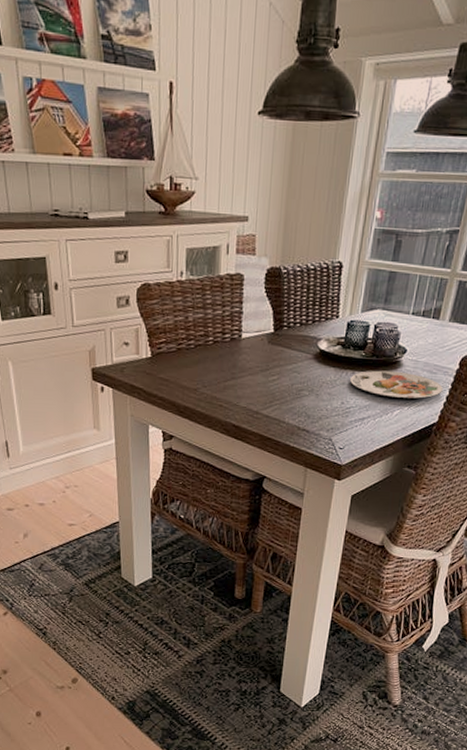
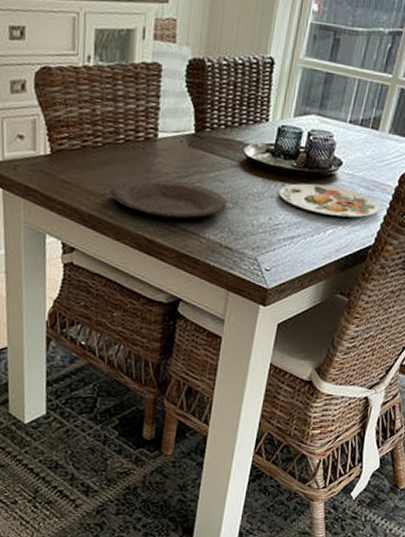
plate: none [203,373,304,408] -> present [111,179,227,220]

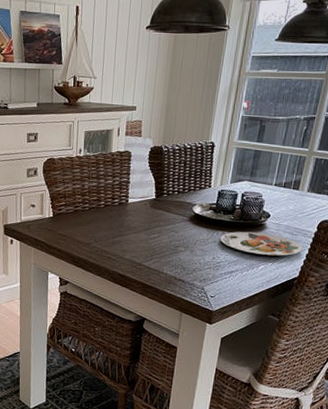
plate: present [111,179,227,220] -> none [95,231,180,260]

